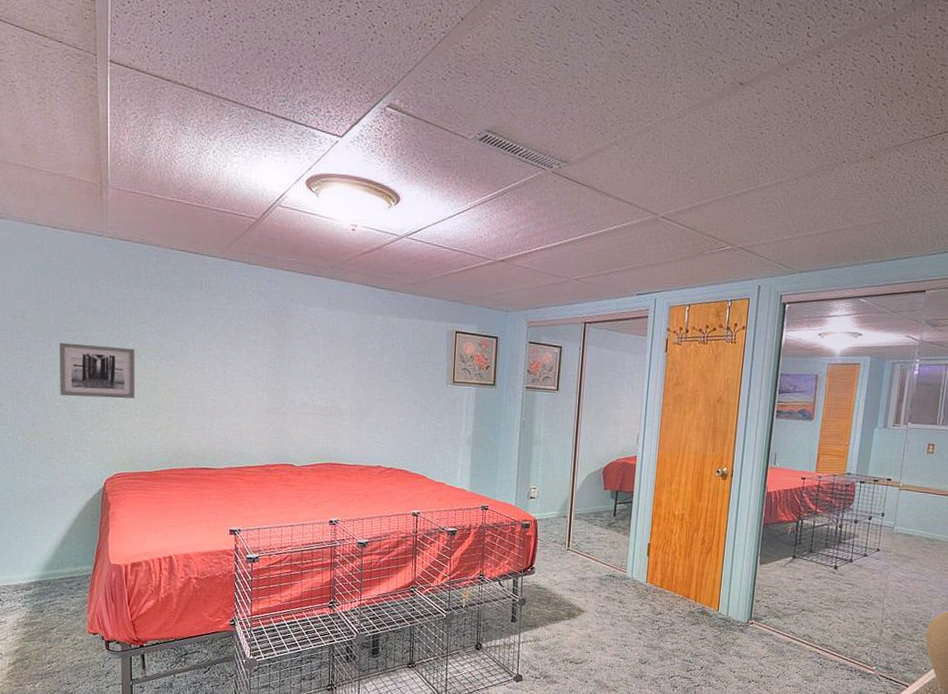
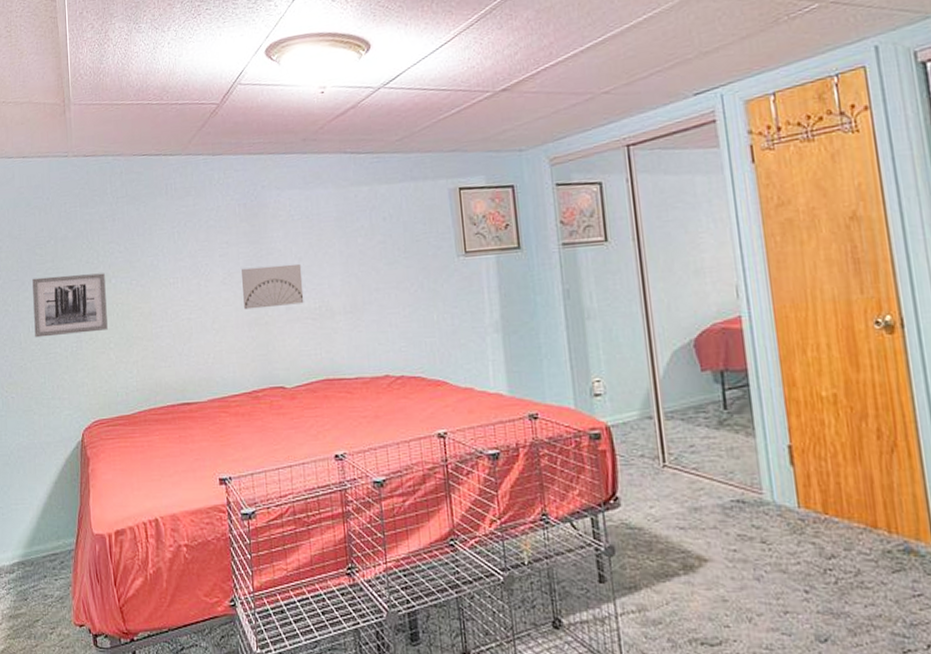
wall art: none [265,365,319,402] -> present [242,263,304,310]

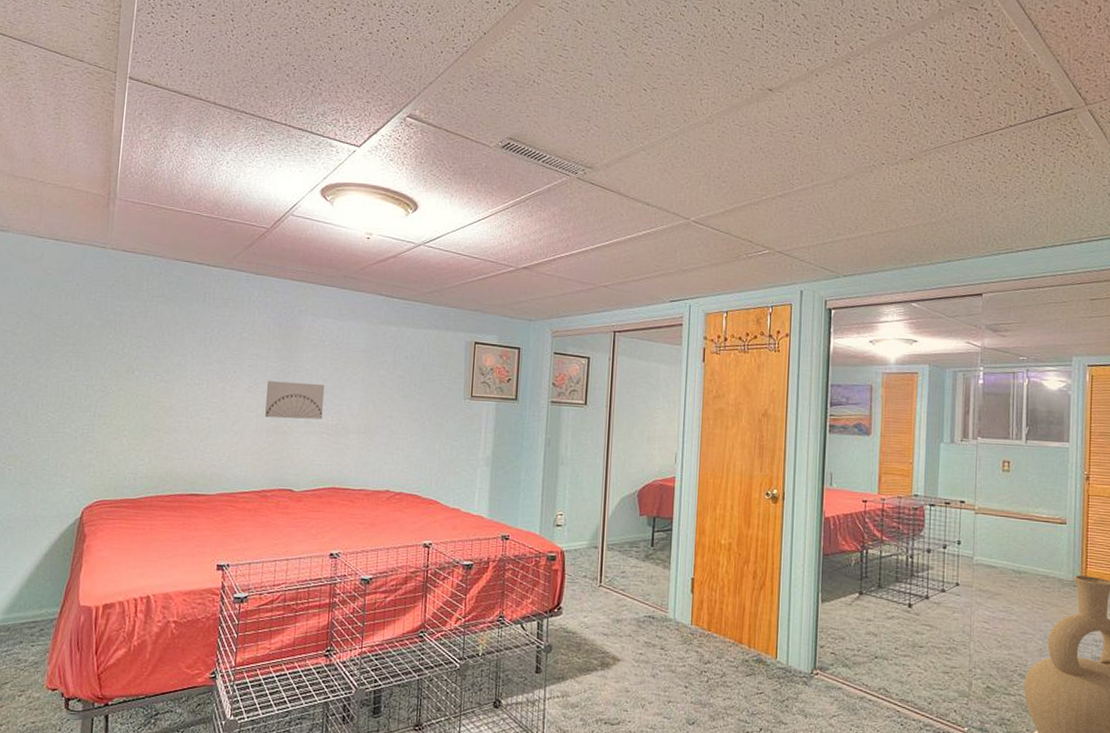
wall art: present [32,273,108,338] -> none [43,358,129,418]

